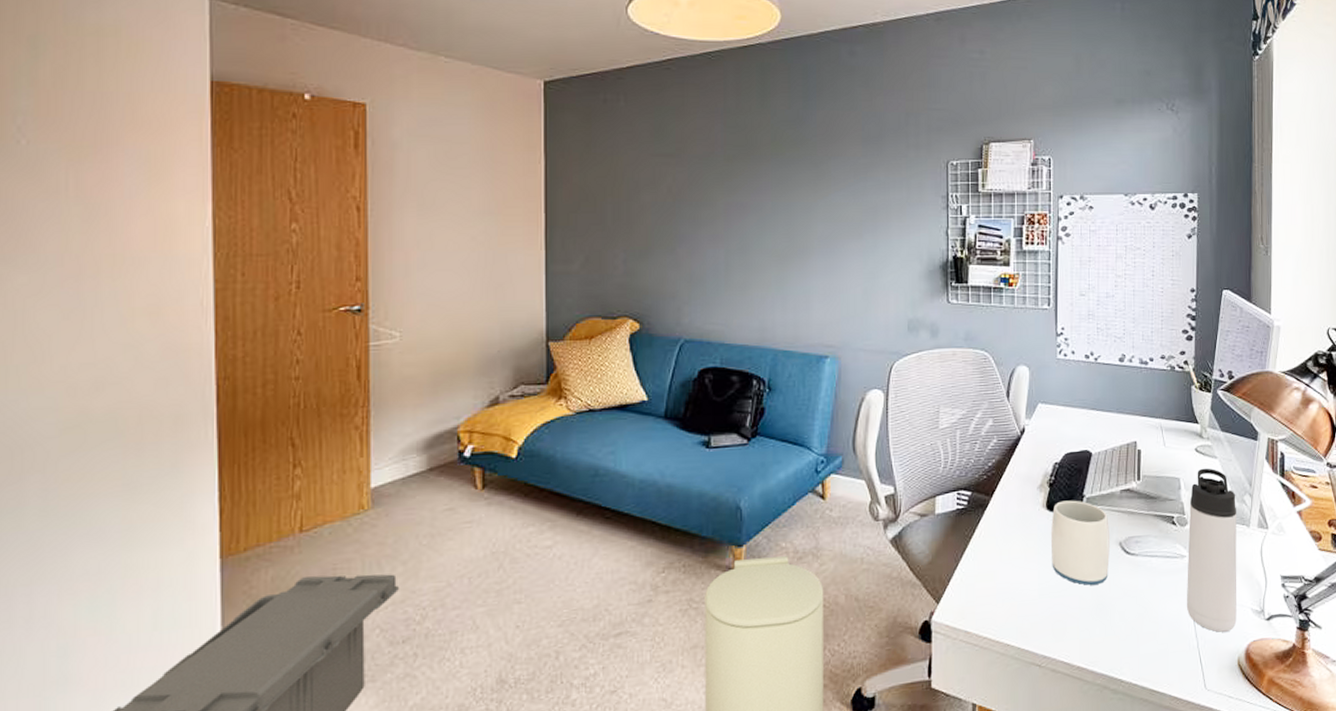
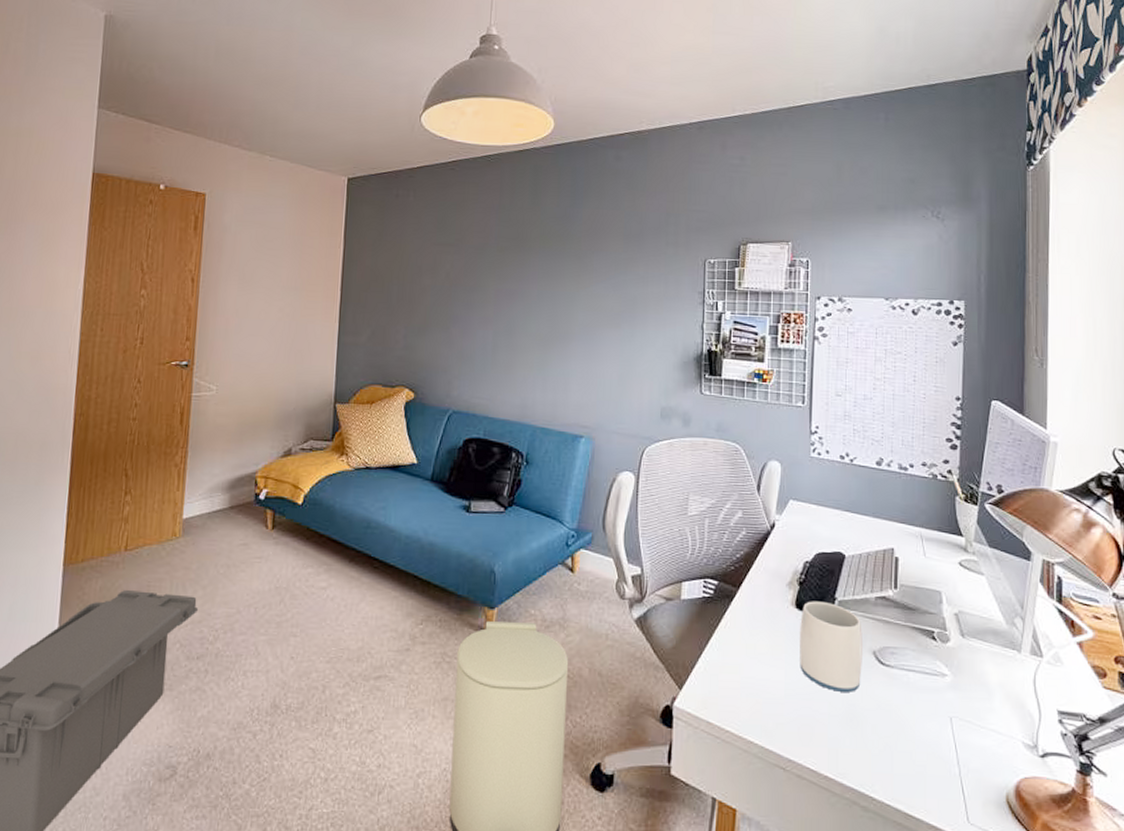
thermos bottle: present [1186,468,1237,632] -> none [947,584,1006,763]

